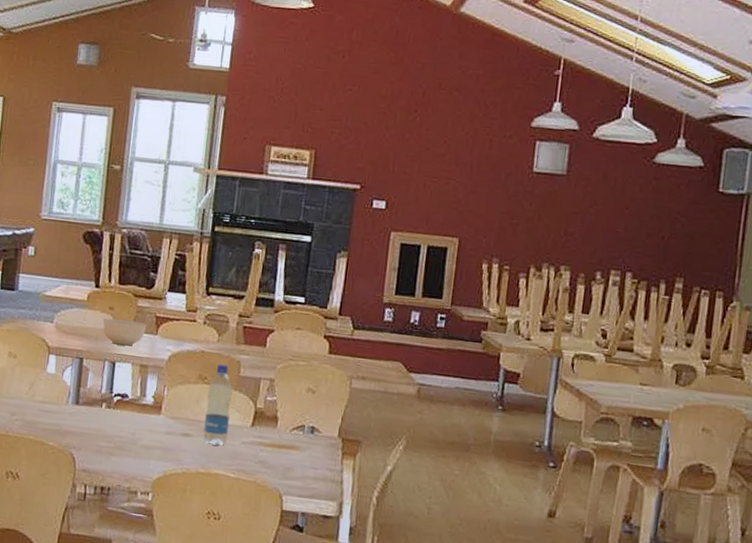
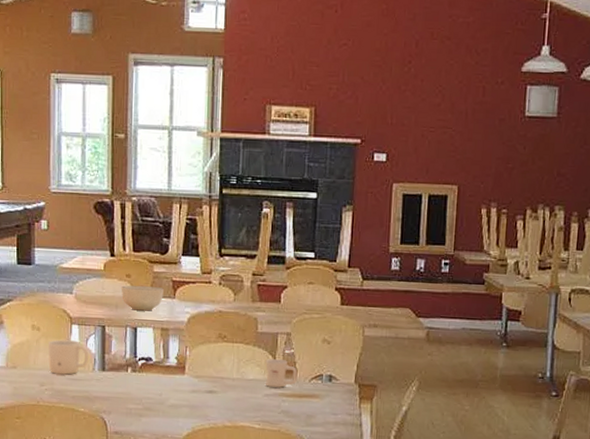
mug: none [21,369,64,406] -> present [48,339,89,375]
bottle: present [203,364,233,446] -> none [227,323,252,401]
mug: none [244,404,279,436] -> present [265,358,298,388]

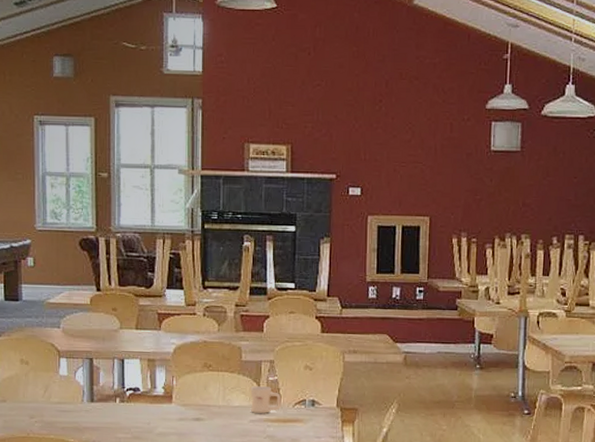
mug: present [48,339,89,375] -> none [36,372,78,407]
bowl: present [121,285,165,311] -> none [107,318,150,343]

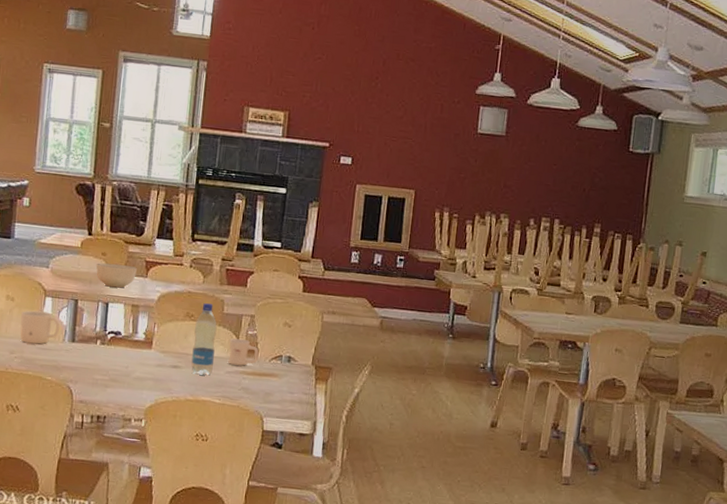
mug: none [36,372,78,407] -> present [20,310,61,344]
bowl: none [107,318,150,343] -> present [96,263,138,288]
bottle: none [214,352,236,427] -> present [191,303,217,376]

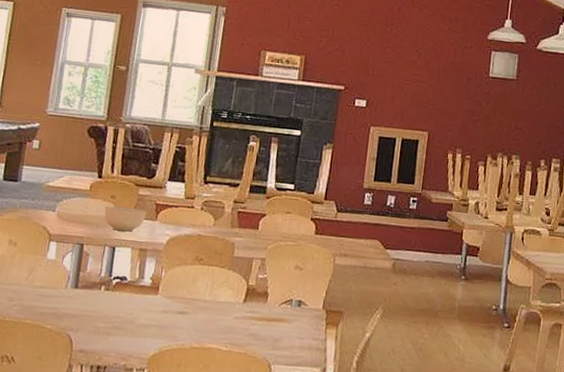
mug: present [20,310,61,344] -> none [20,255,64,291]
bottle: present [191,303,217,376] -> none [198,246,227,322]
mug: present [228,338,259,366] -> none [237,282,269,311]

